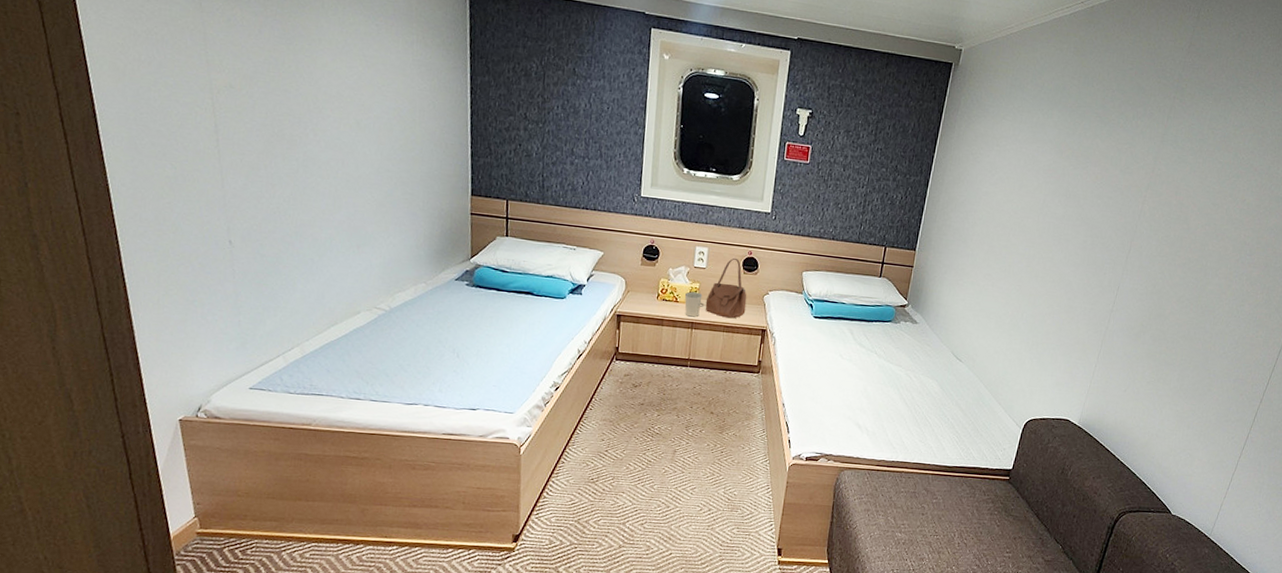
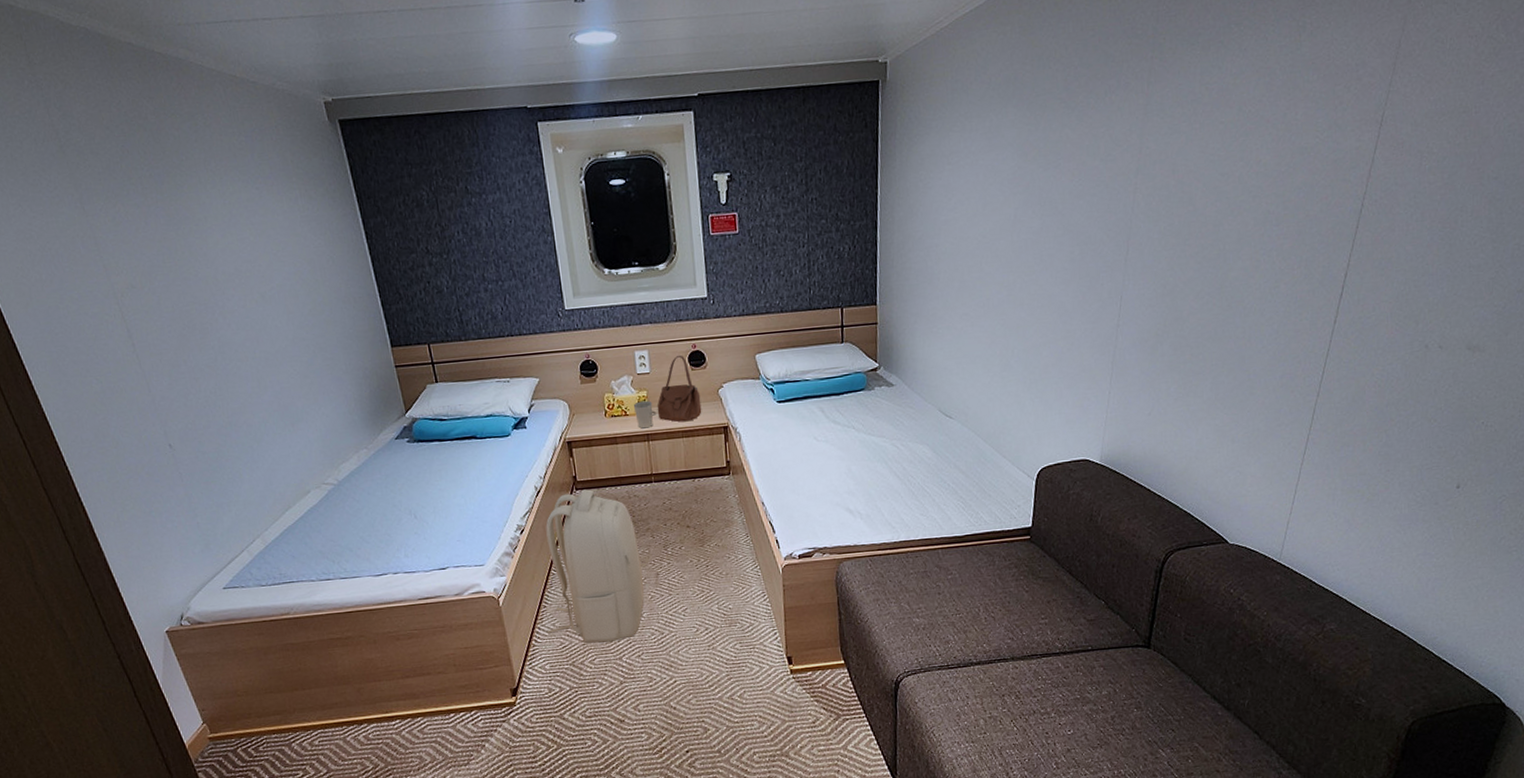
backpack: none [560,361,663,507] -> present [546,489,645,644]

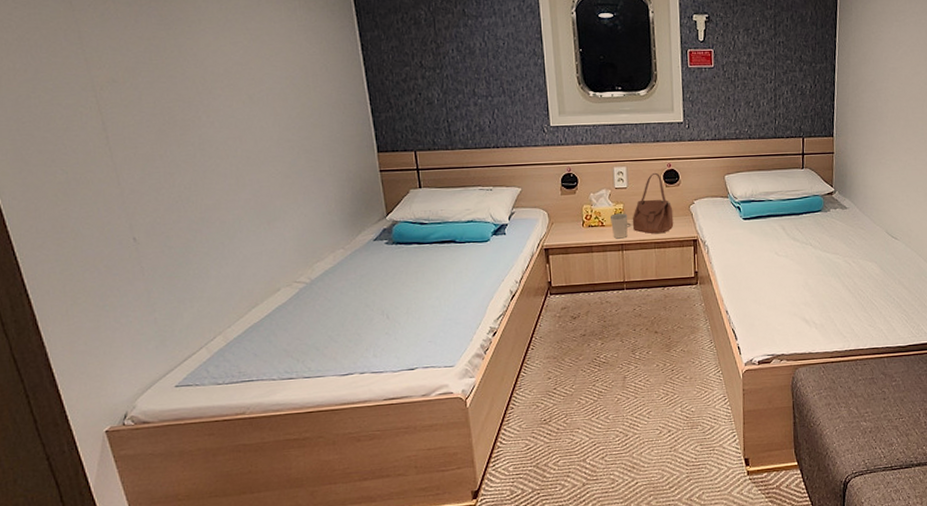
backpack: present [546,489,645,644] -> none [513,294,611,446]

